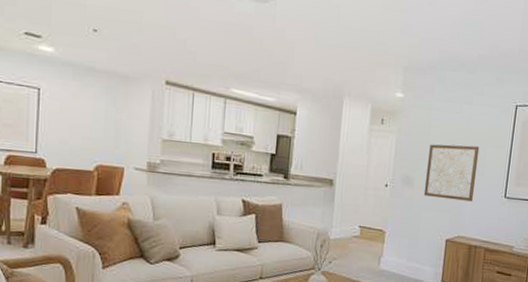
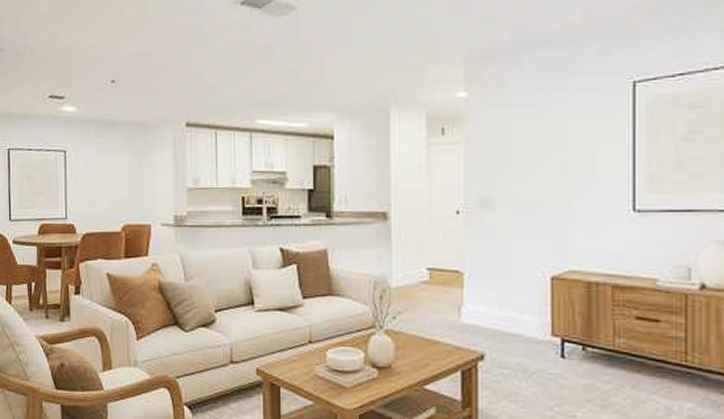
wall art: present [423,144,480,202] -> none [510,145,585,222]

